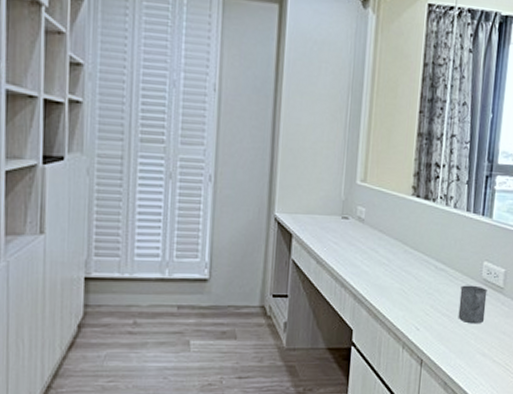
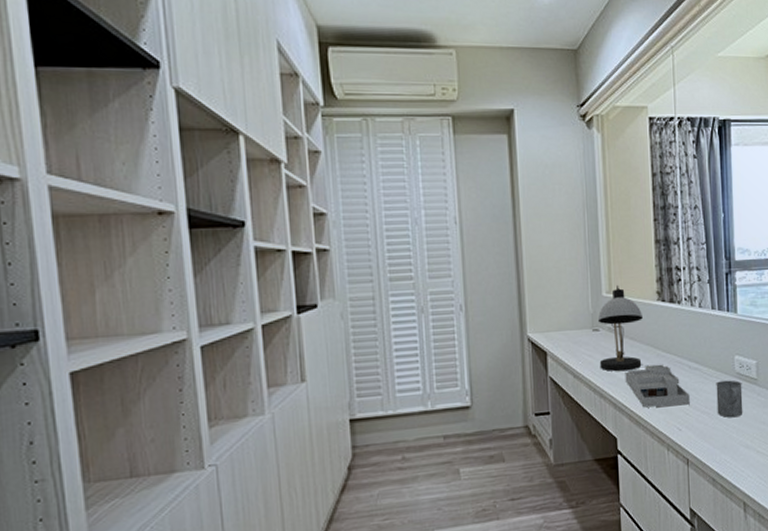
desk lamp: none [344,174,395,264] -> present [597,284,643,372]
desk organizer: none [368,260,432,305] -> present [625,364,690,408]

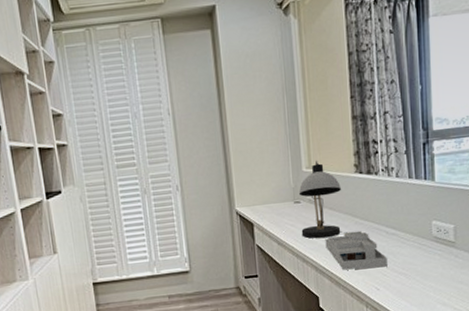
mug: present [716,380,743,418] -> none [413,243,441,278]

